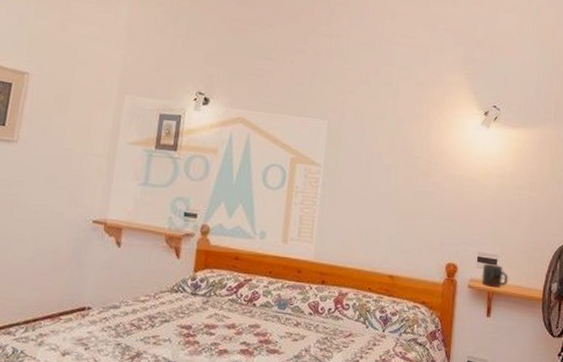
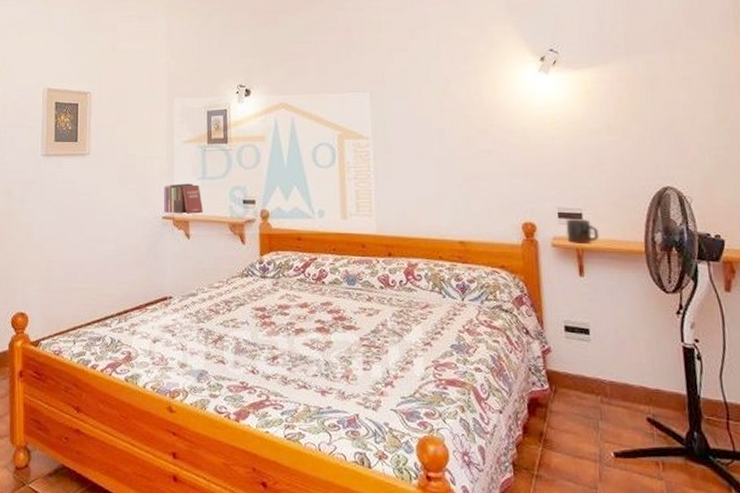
books: none [96,187,140,222] -> present [164,183,203,214]

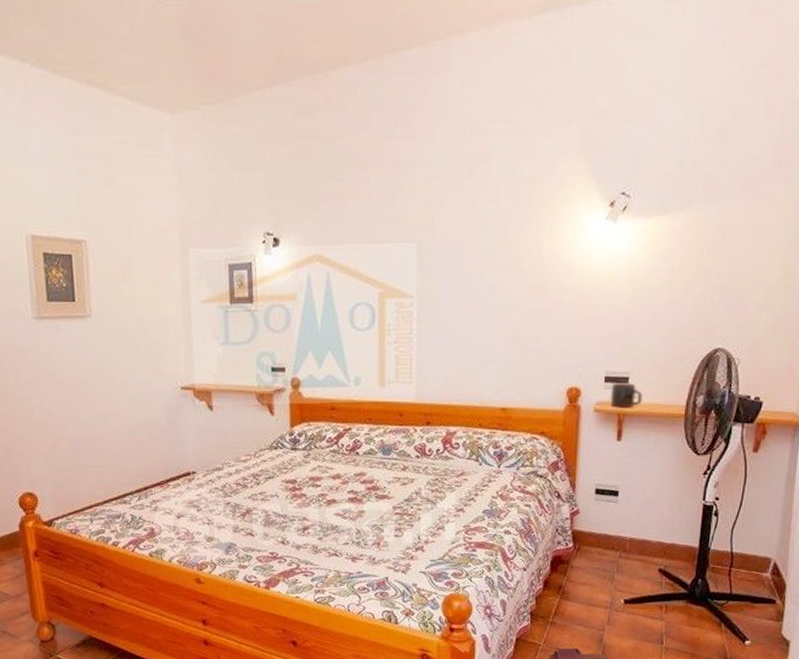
books: present [164,183,203,214] -> none [181,349,227,384]

